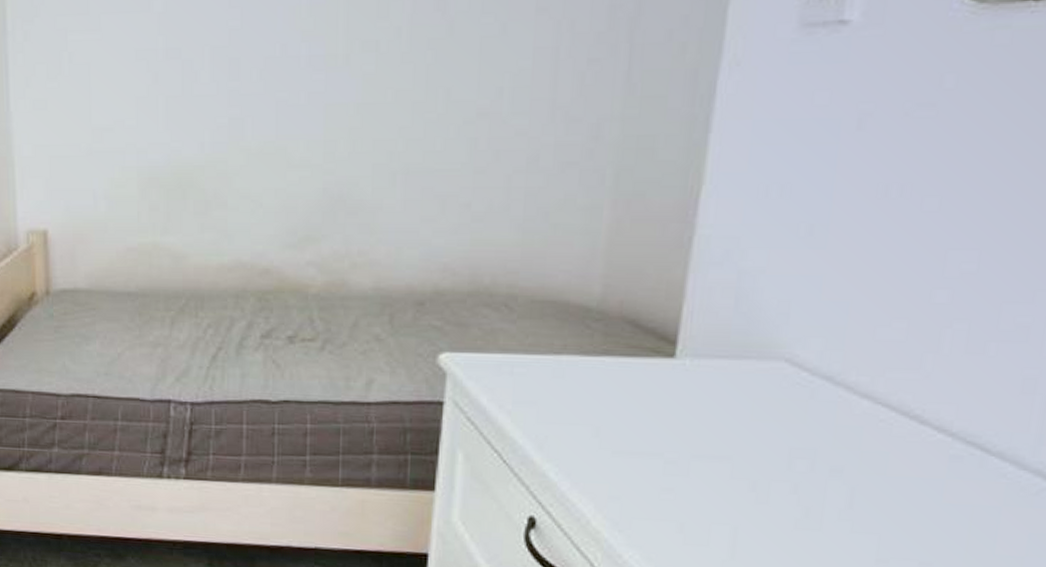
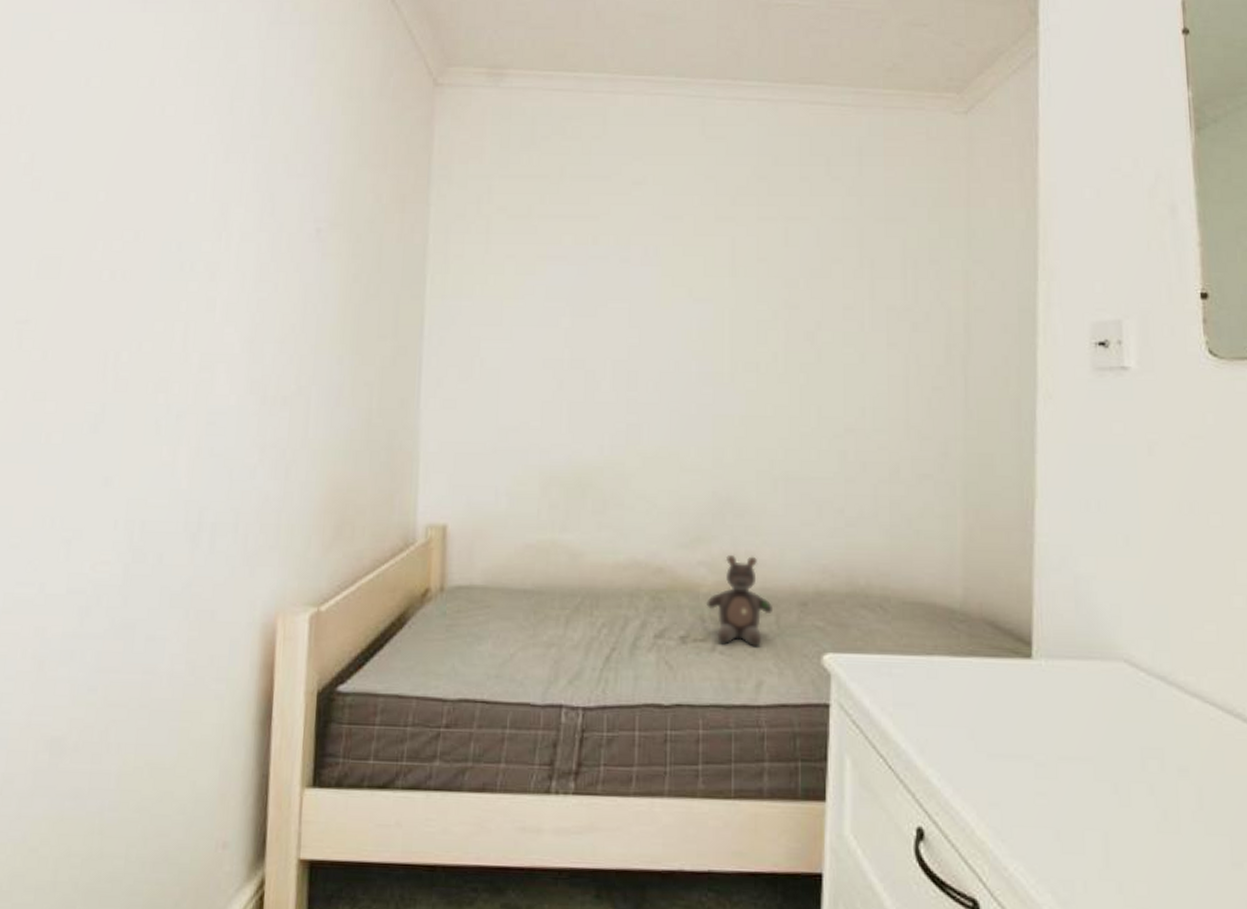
stuffed animal: none [314,255,387,346] -> present [705,555,774,646]

